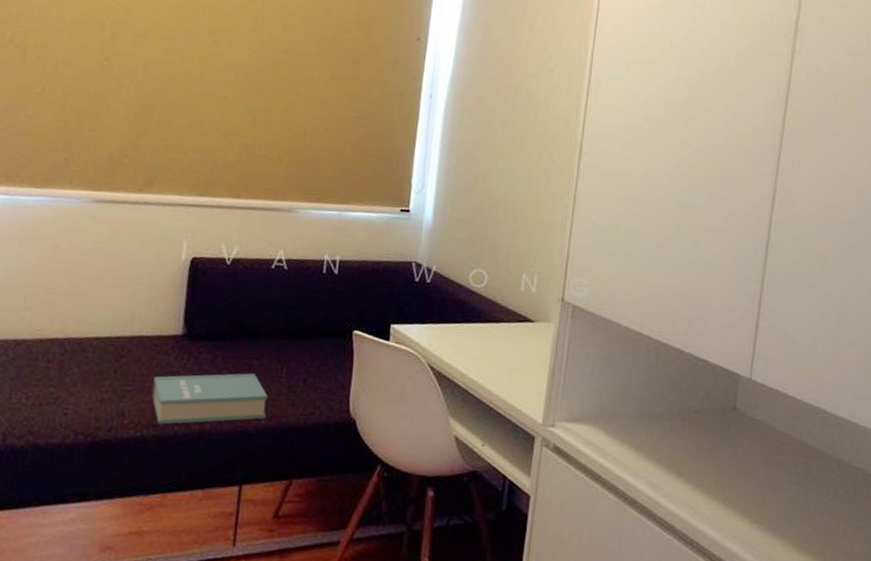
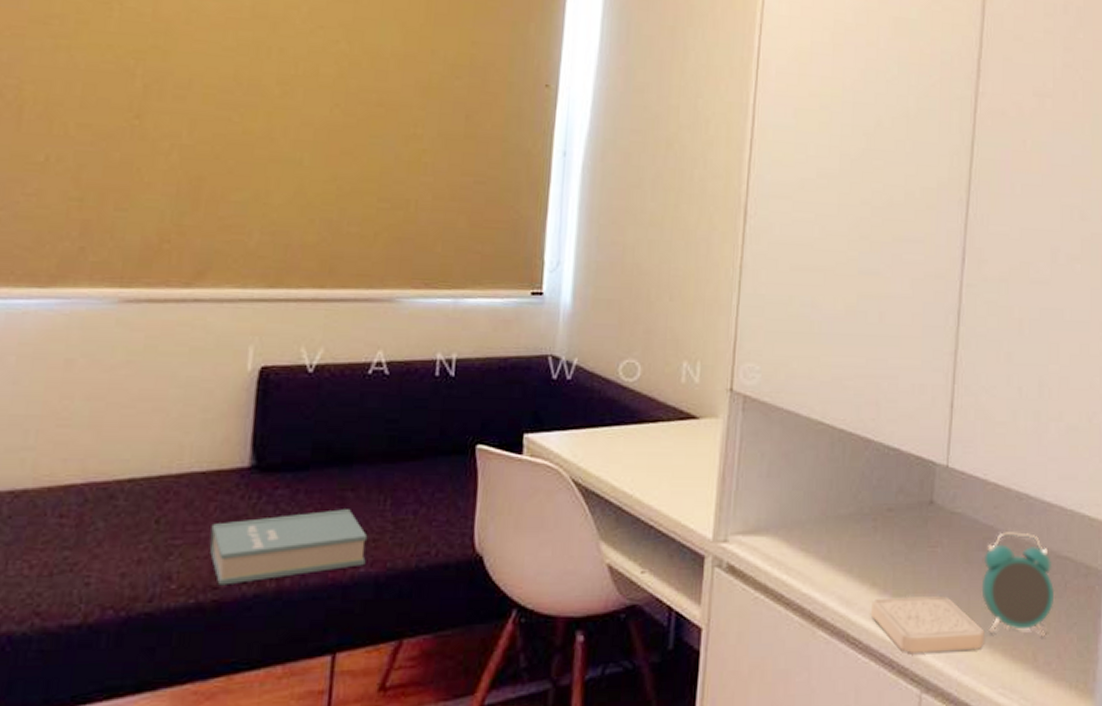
decorative box: none [675,486,778,541] -> present [870,595,985,655]
alarm clock: none [776,440,845,535] -> present [981,532,1055,637]

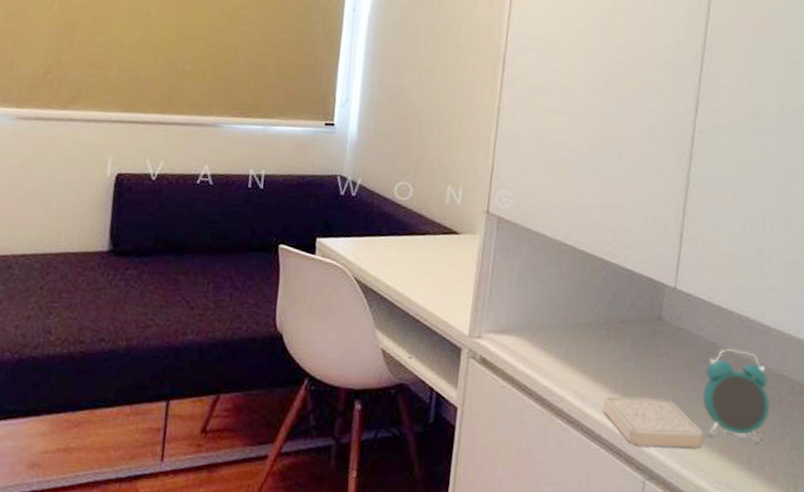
book: present [209,509,368,586] -> none [78,288,195,341]

